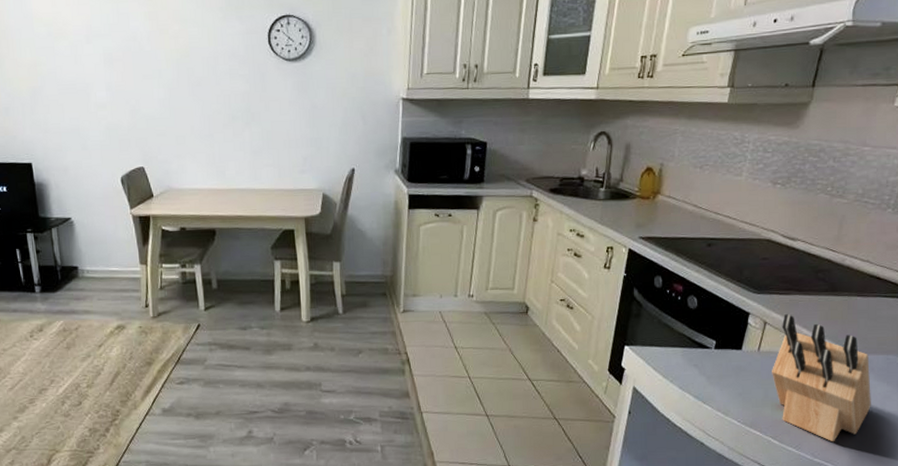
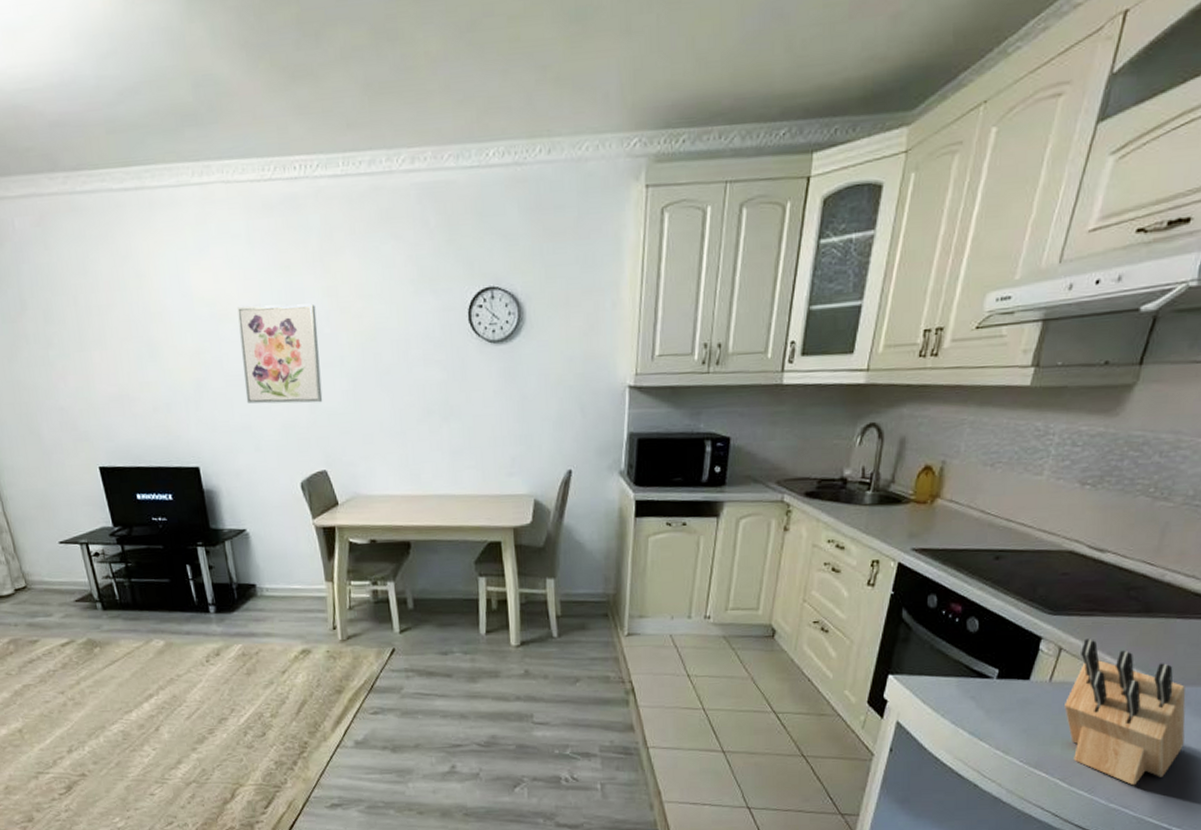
wall art: none [71,25,143,109] -> present [237,303,323,404]

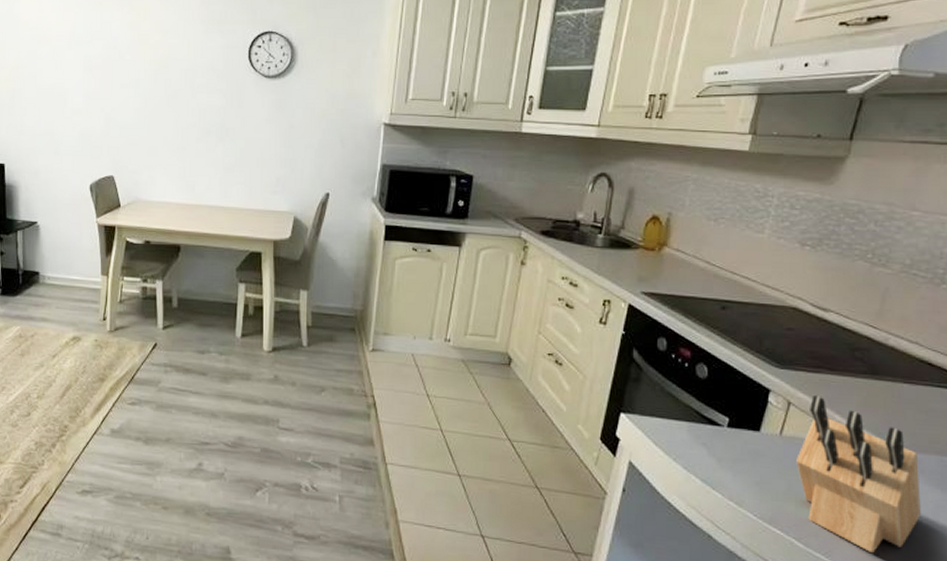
wall art: present [237,303,323,404] -> none [52,32,120,117]

